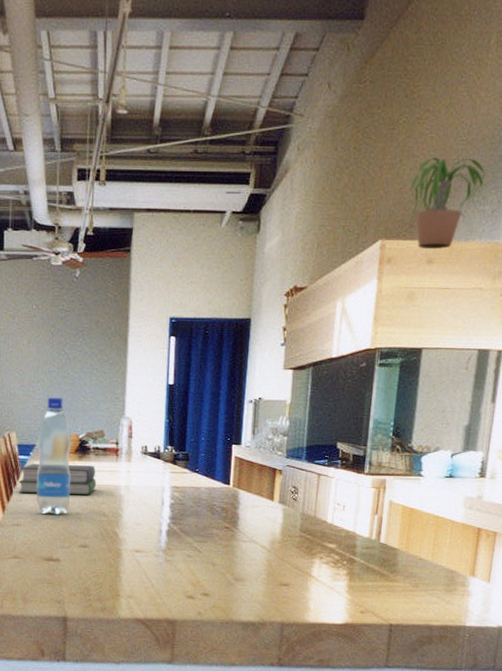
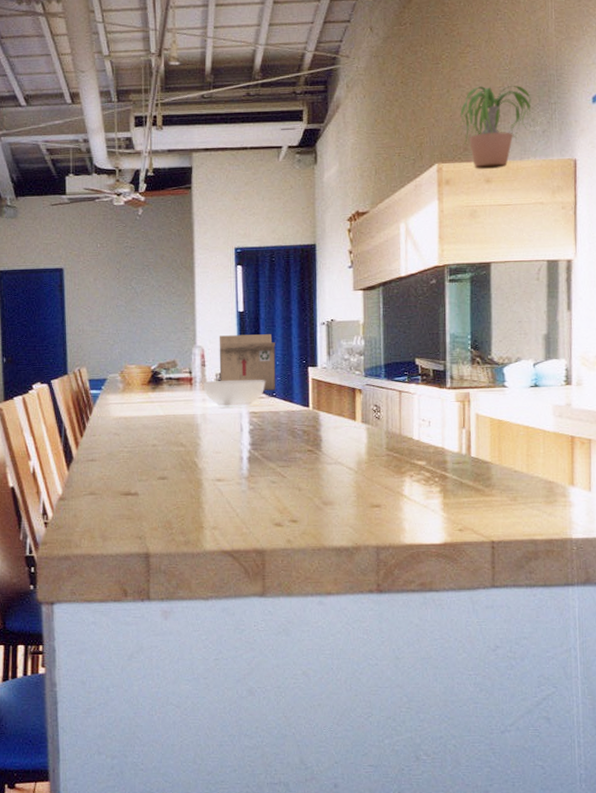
book: present [18,464,97,496] -> none [91,396,172,428]
bottle: present [36,398,72,514] -> none [109,331,145,447]
bowl: none [129,453,191,480] -> present [203,380,267,407]
cardboard box: none [145,408,202,466] -> present [219,334,276,390]

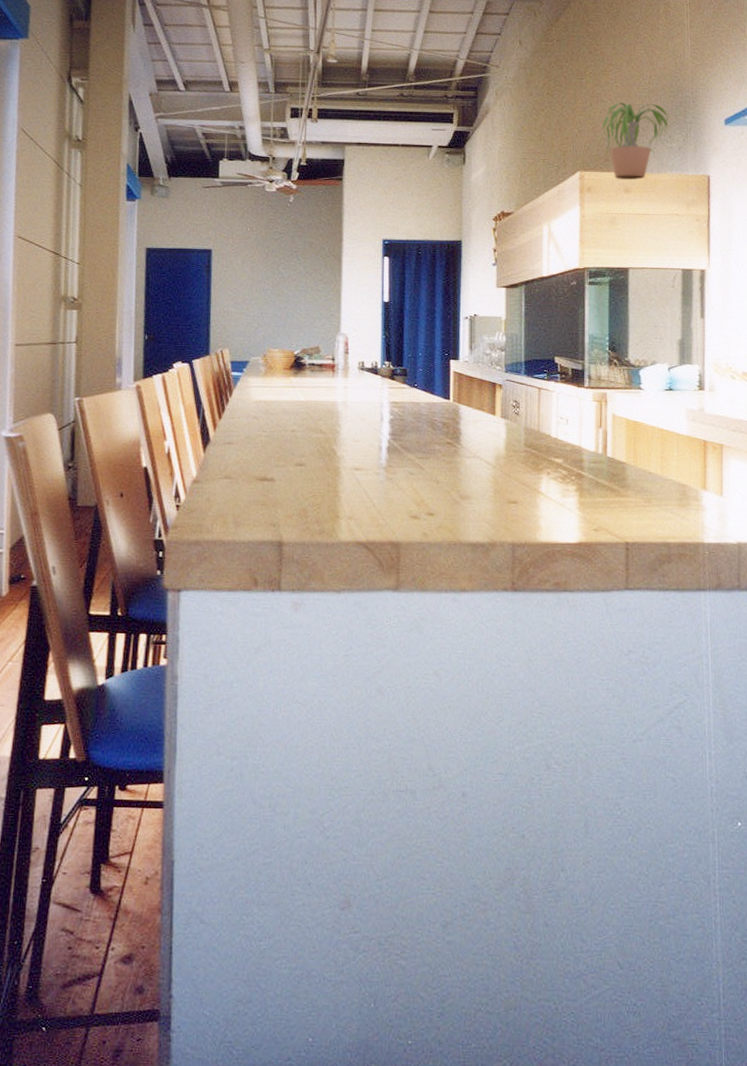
bowl: present [203,380,267,407] -> none [345,369,409,396]
cardboard box: present [219,334,276,390] -> none [362,324,419,381]

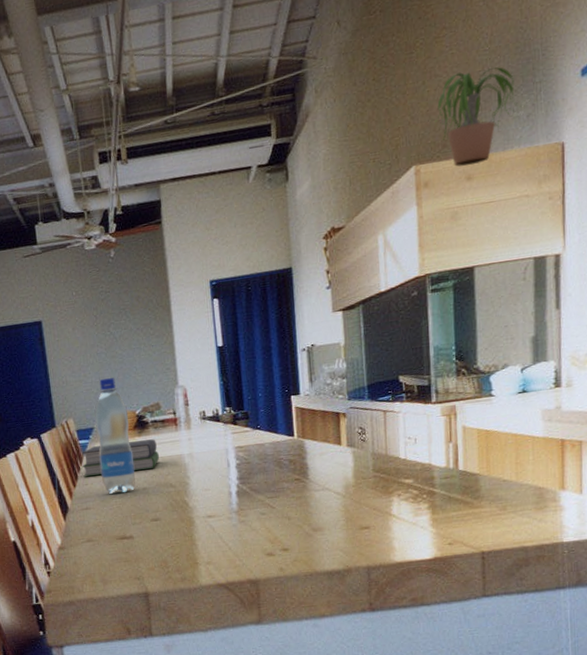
book: none [231,380,313,412] -> present [82,439,160,478]
bottle: none [249,315,287,431] -> present [94,378,136,494]

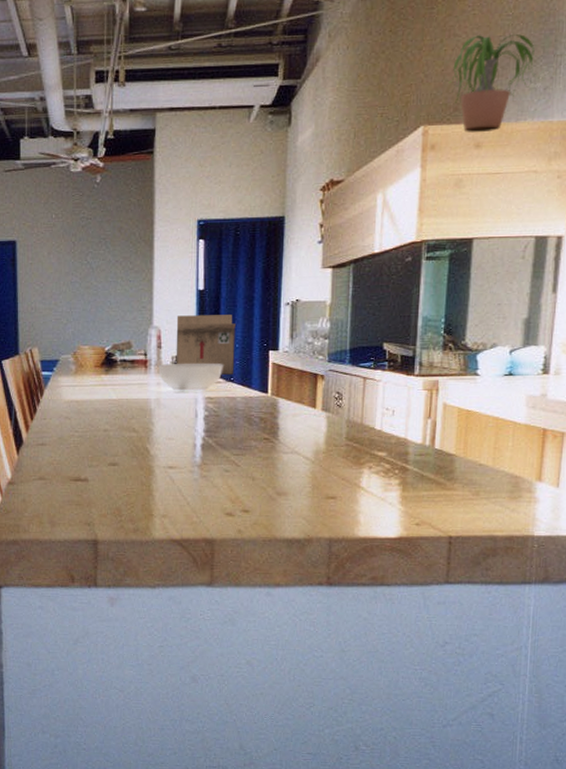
book: present [82,439,160,478] -> none [42,379,125,411]
bottle: present [94,378,136,494] -> none [61,310,97,431]
bowl: none [188,413,250,444] -> present [158,363,225,391]
cardboard box: none [200,366,260,424] -> present [175,315,236,375]

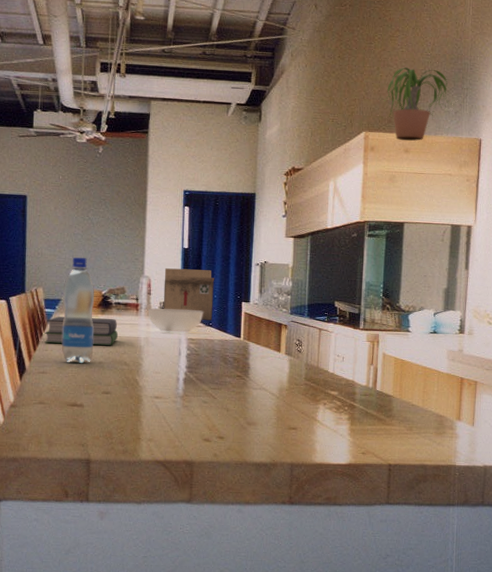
book: none [42,379,125,411] -> present [44,316,119,346]
bottle: none [61,310,97,431] -> present [61,257,95,363]

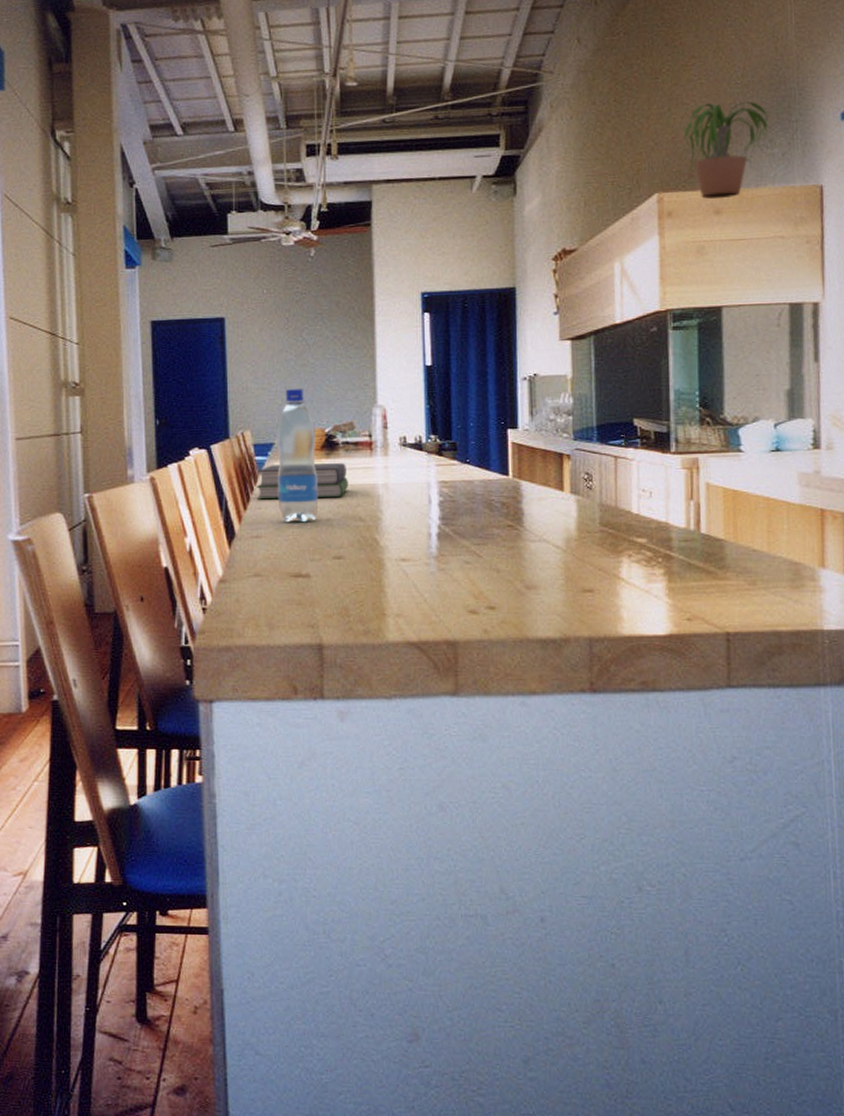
bowl: present [148,308,205,333] -> none [385,444,459,475]
cardboard box: present [163,268,214,320] -> none [403,391,470,456]

